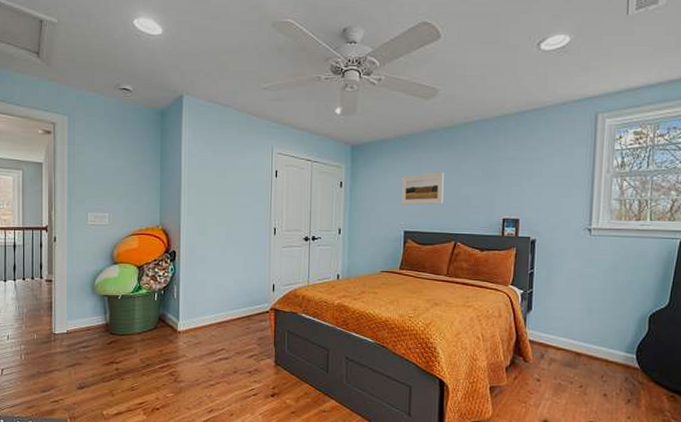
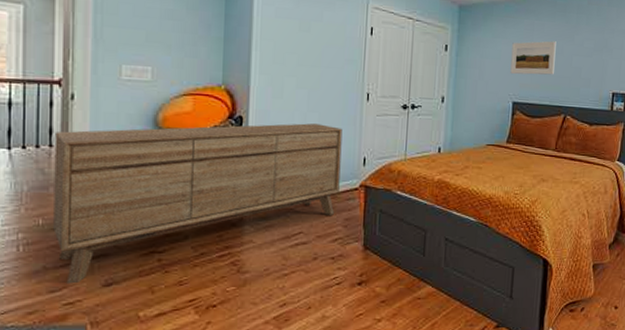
sideboard: none [44,255,255,386] -> present [53,123,343,284]

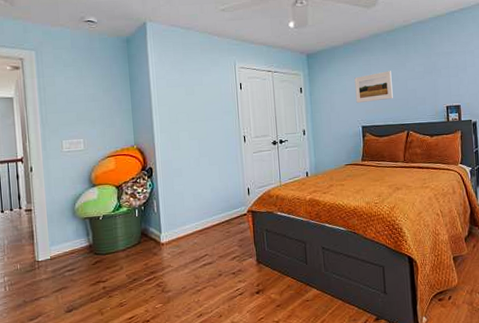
sideboard: present [53,123,343,284] -> none [22,165,232,313]

